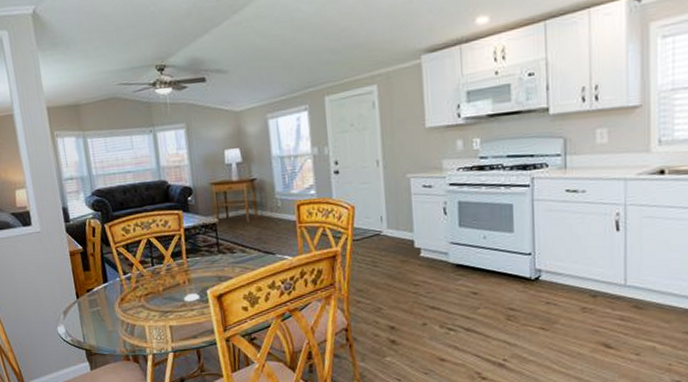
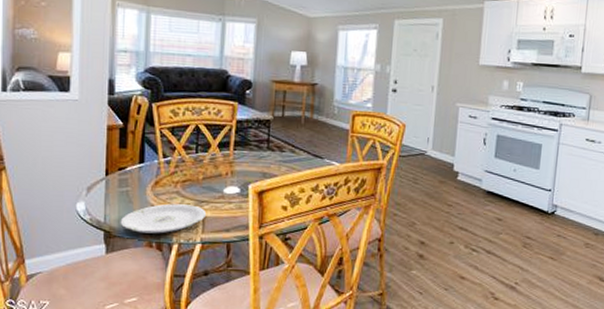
plate: none [97,316,172,348] -> present [120,204,206,234]

